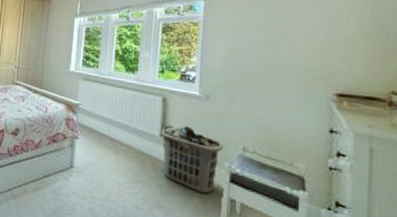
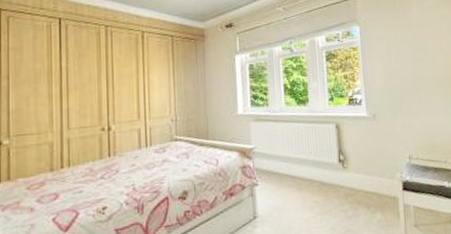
clothes hamper: present [160,125,224,194] -> none [338,147,394,207]

